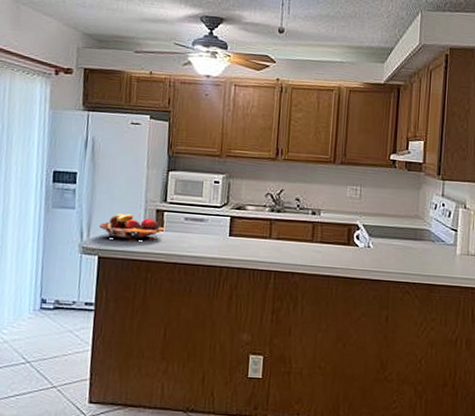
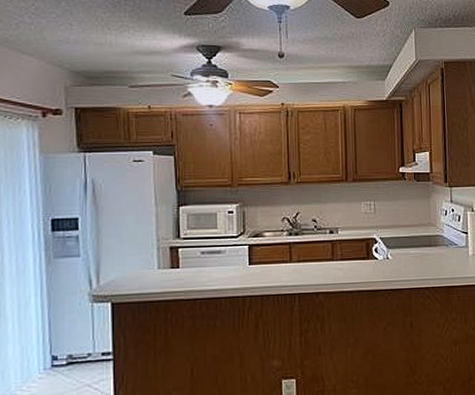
fruit basket: present [100,213,164,241] -> none [110,255,180,283]

